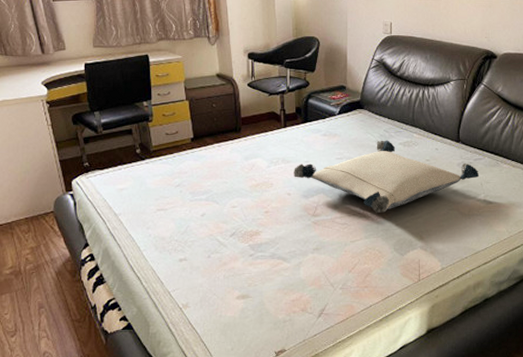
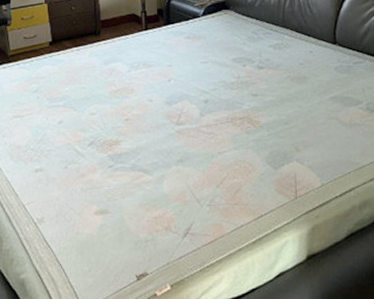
pillow: present [294,140,480,213] -> none [156,42,361,121]

